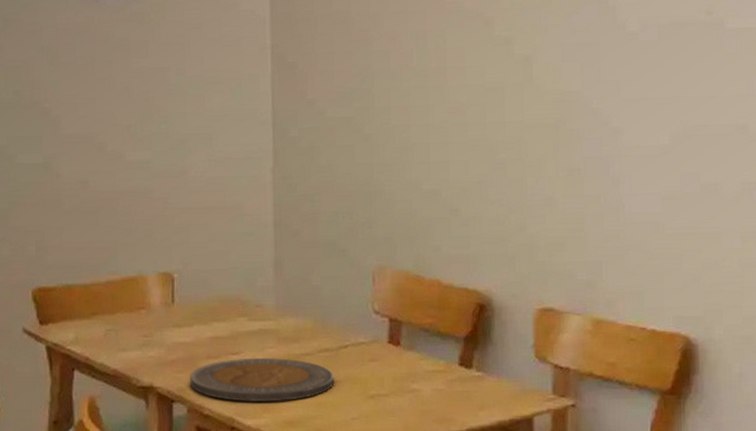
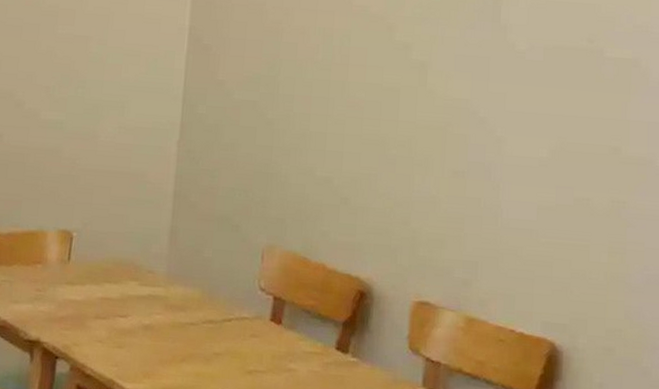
plate: present [190,358,334,402] -> none [76,321,216,369]

